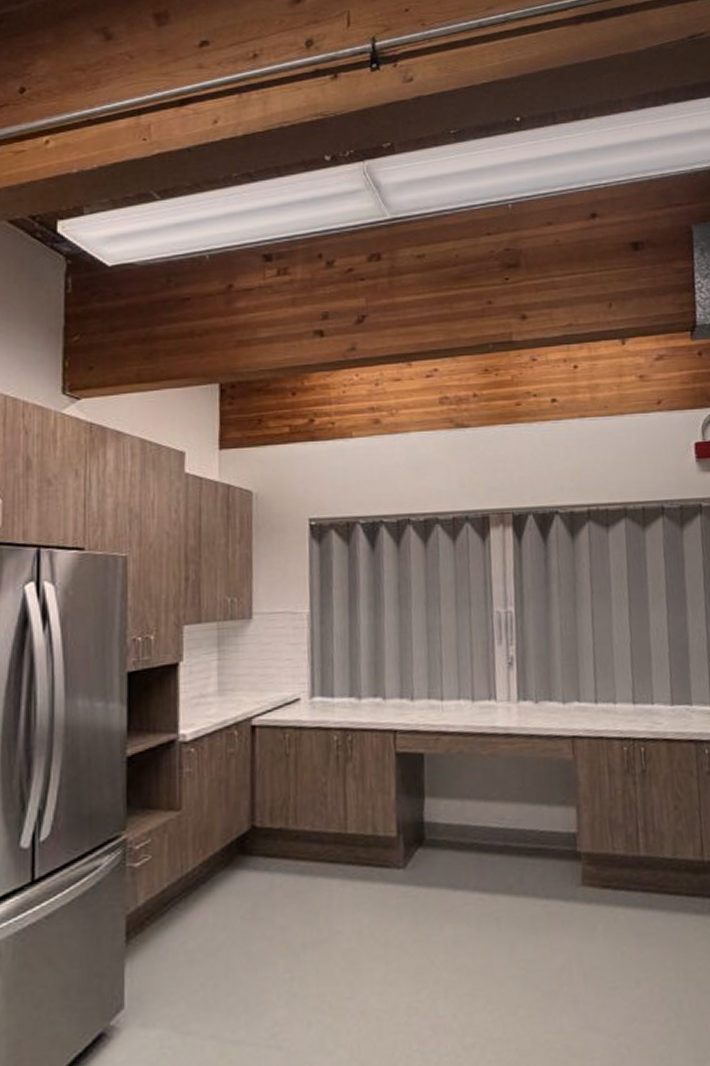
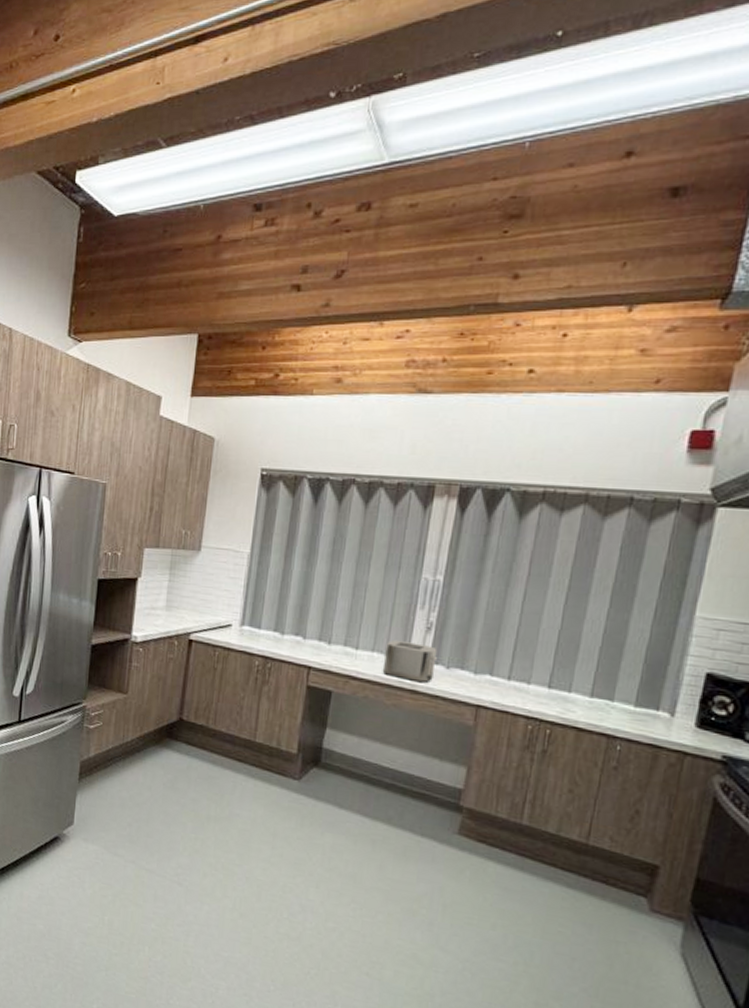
toaster: none [471,681,525,725] -> present [382,639,438,683]

